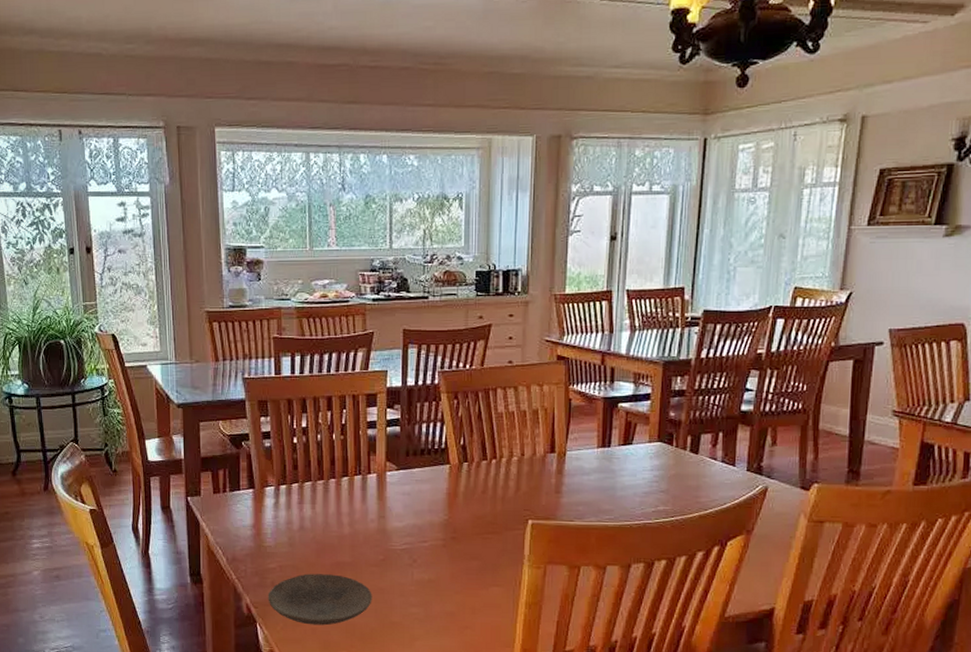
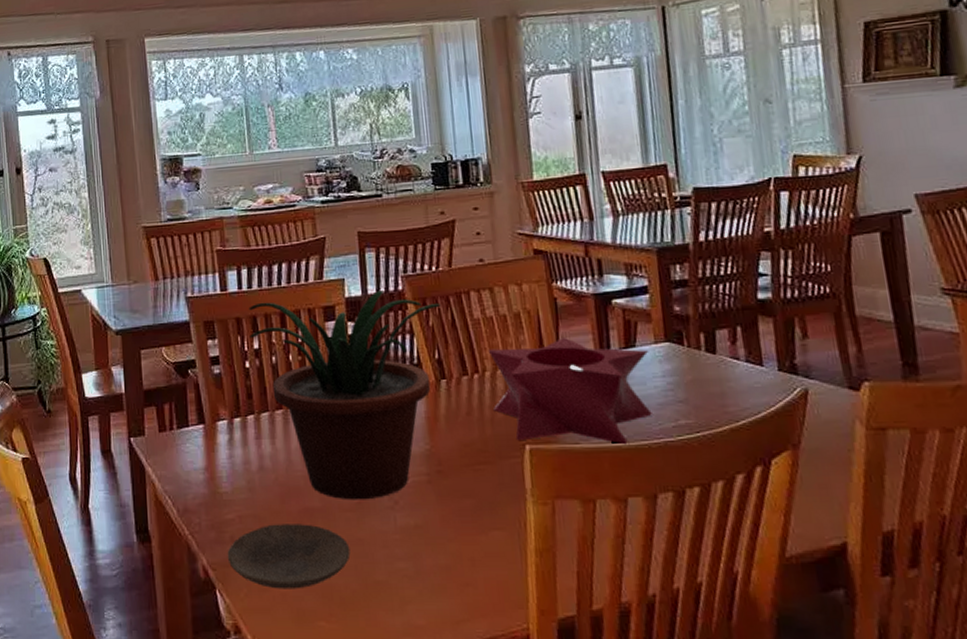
potted plant: none [298,382,470,558] -> present [249,289,441,500]
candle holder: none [506,433,642,524] -> present [488,338,652,445]

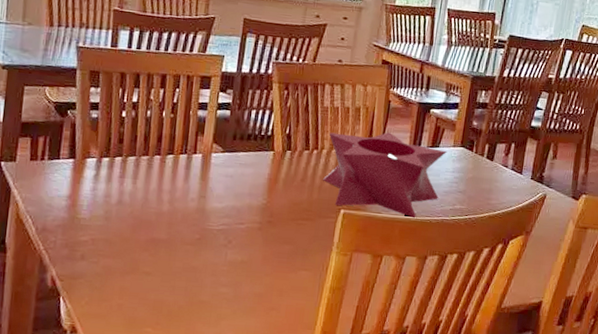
plate: present [227,524,351,589] -> none [75,248,184,302]
potted plant: present [249,289,441,500] -> none [130,63,300,237]

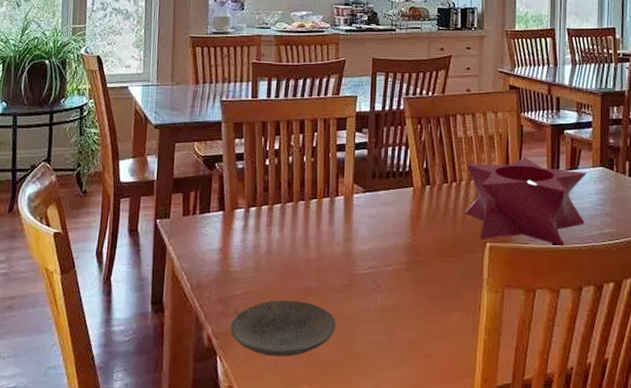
plate: none [75,248,184,302] -> present [230,300,336,357]

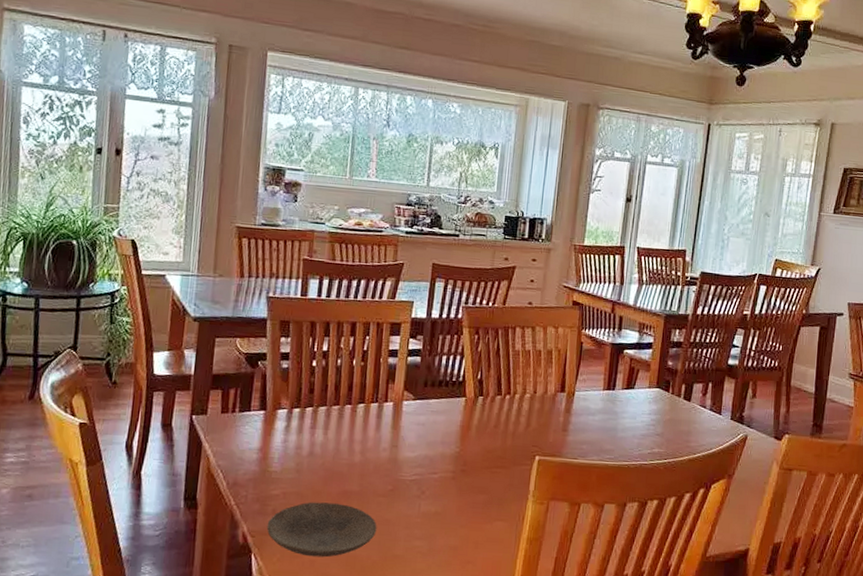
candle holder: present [465,158,587,247] -> none [516,375,642,464]

